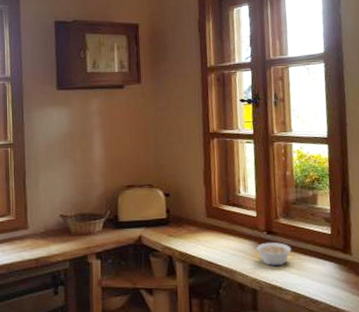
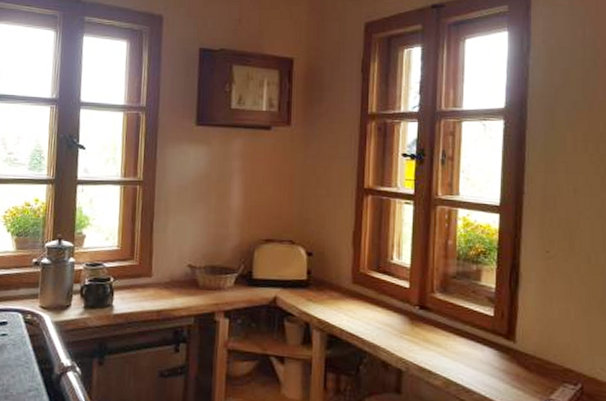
legume: present [255,242,292,266] -> none [405,319,447,346]

